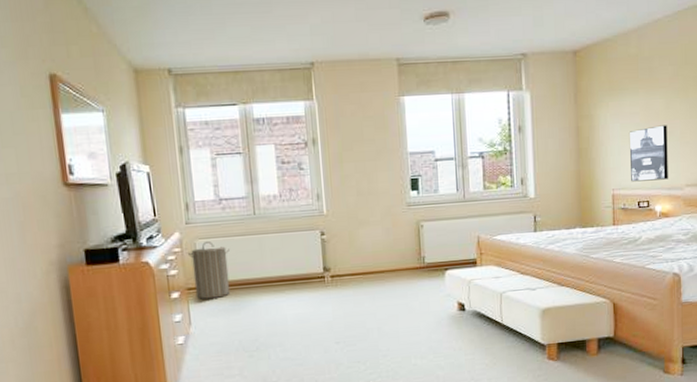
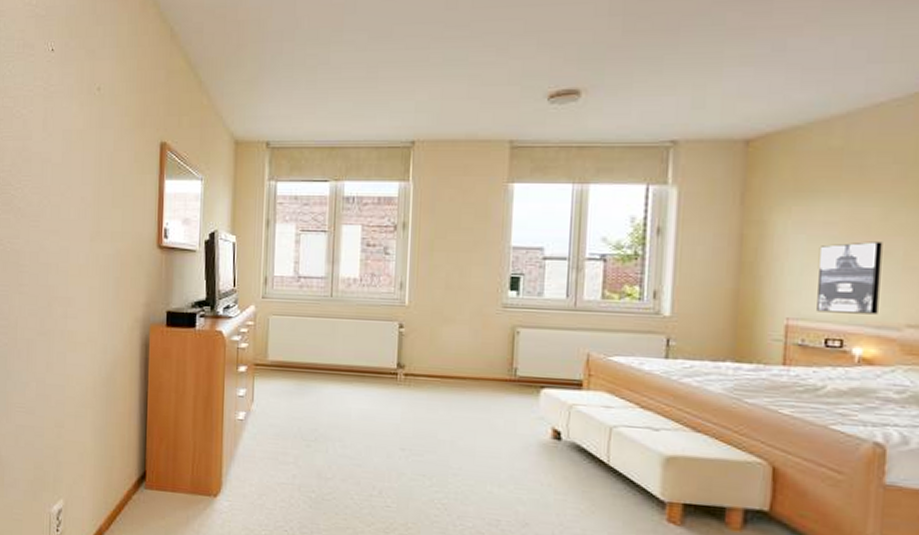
laundry hamper: present [188,242,231,300] -> none [260,319,301,379]

